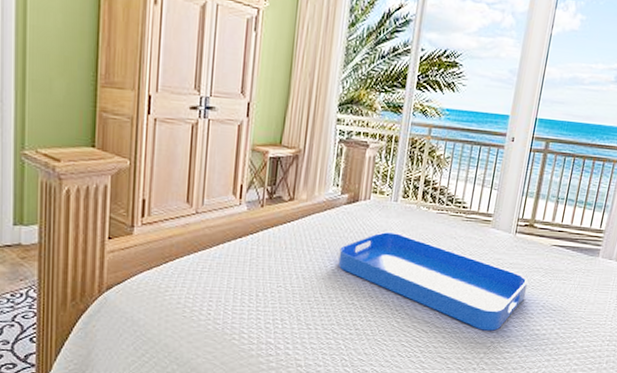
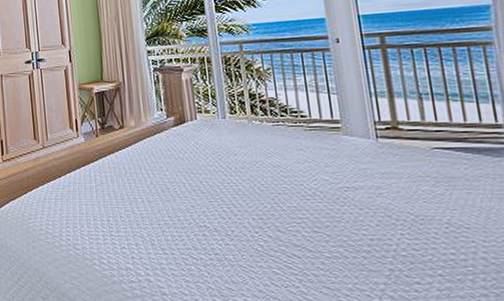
serving tray: present [338,231,528,331] -> none [178,148,419,255]

